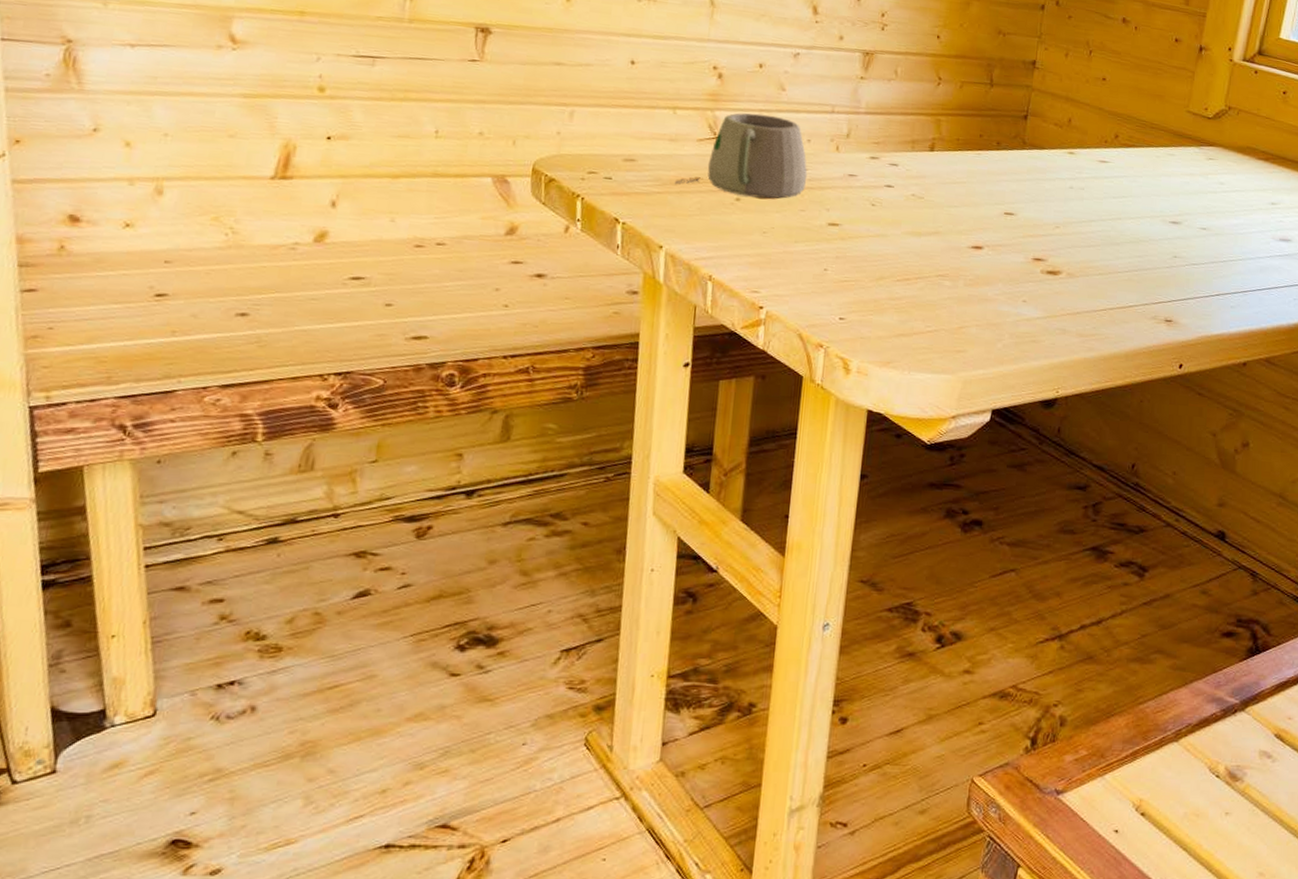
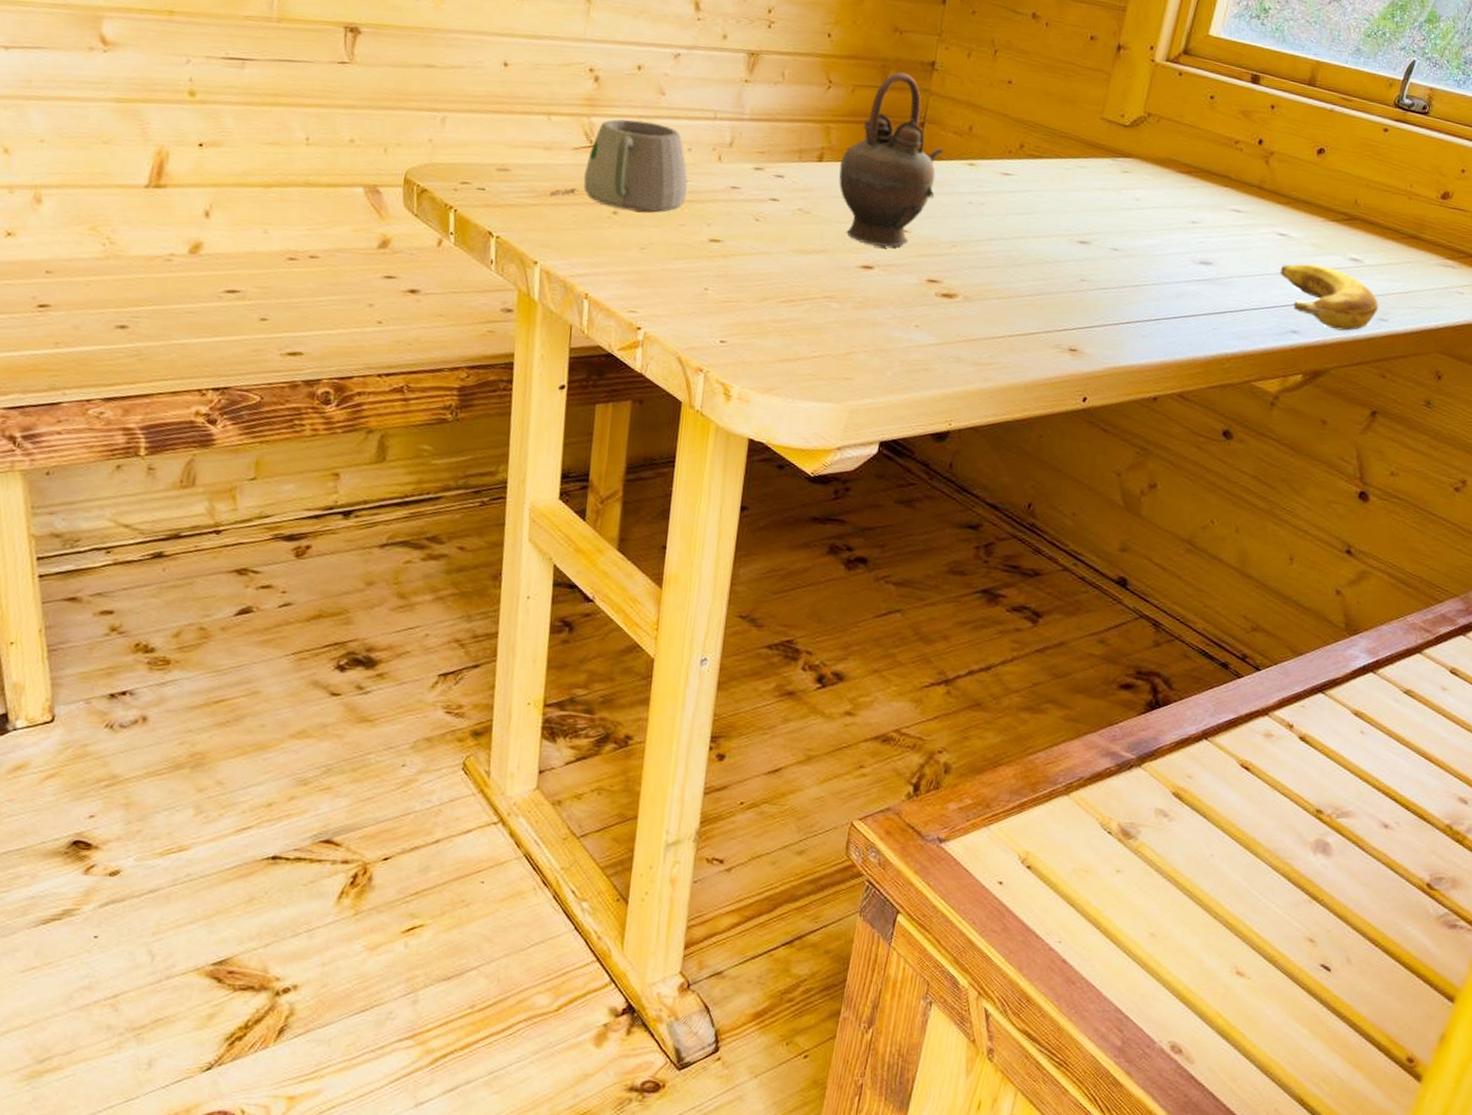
teapot: none [949,70,1045,229] -> present [839,72,943,247]

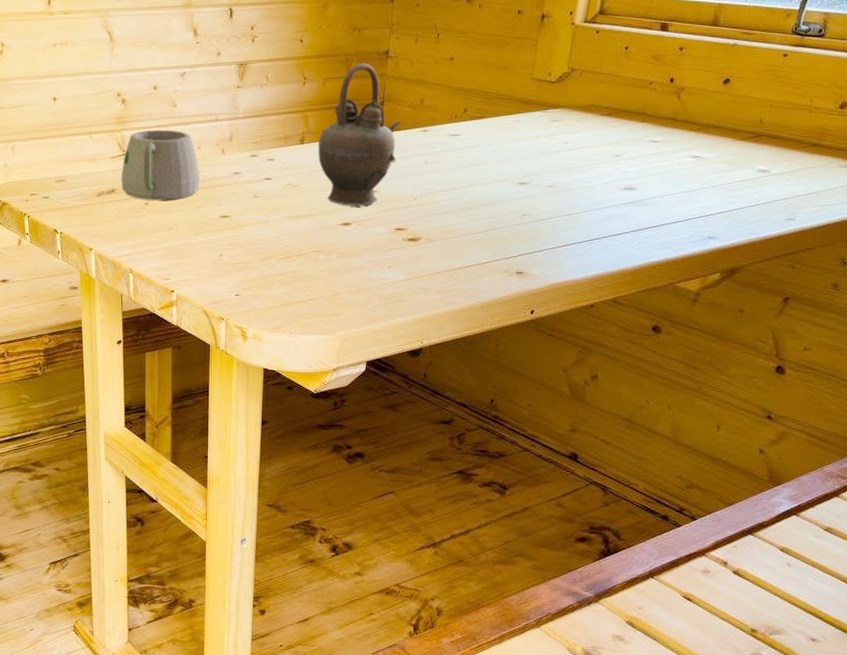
banana: present [1280,263,1379,331] -> none [695,179,786,232]

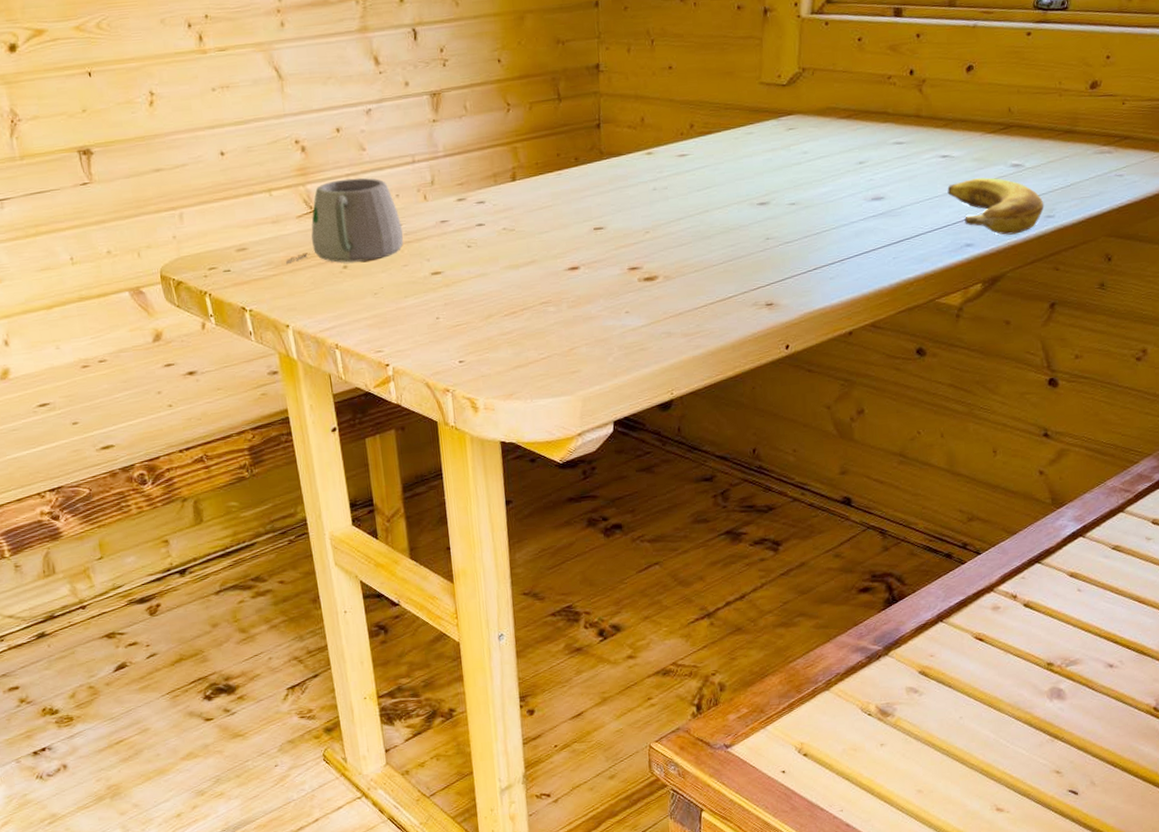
teapot: present [318,63,400,206] -> none [532,80,622,248]
banana: none [695,179,786,232] -> present [947,177,1044,235]

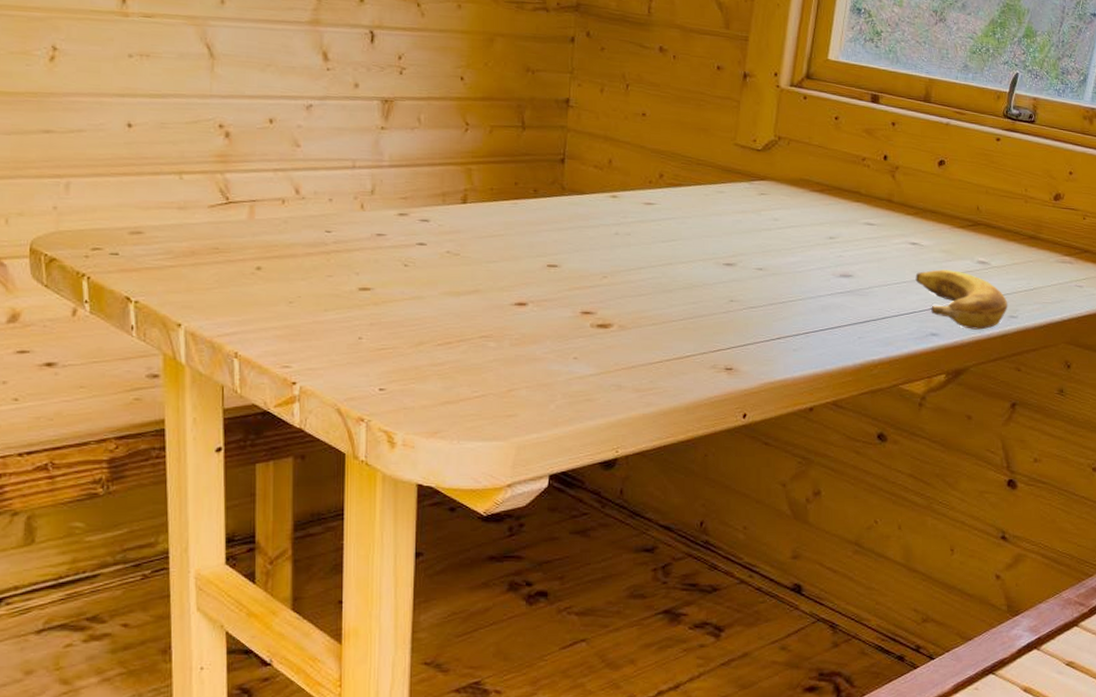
mug: present [286,178,404,265] -> none [188,173,332,266]

